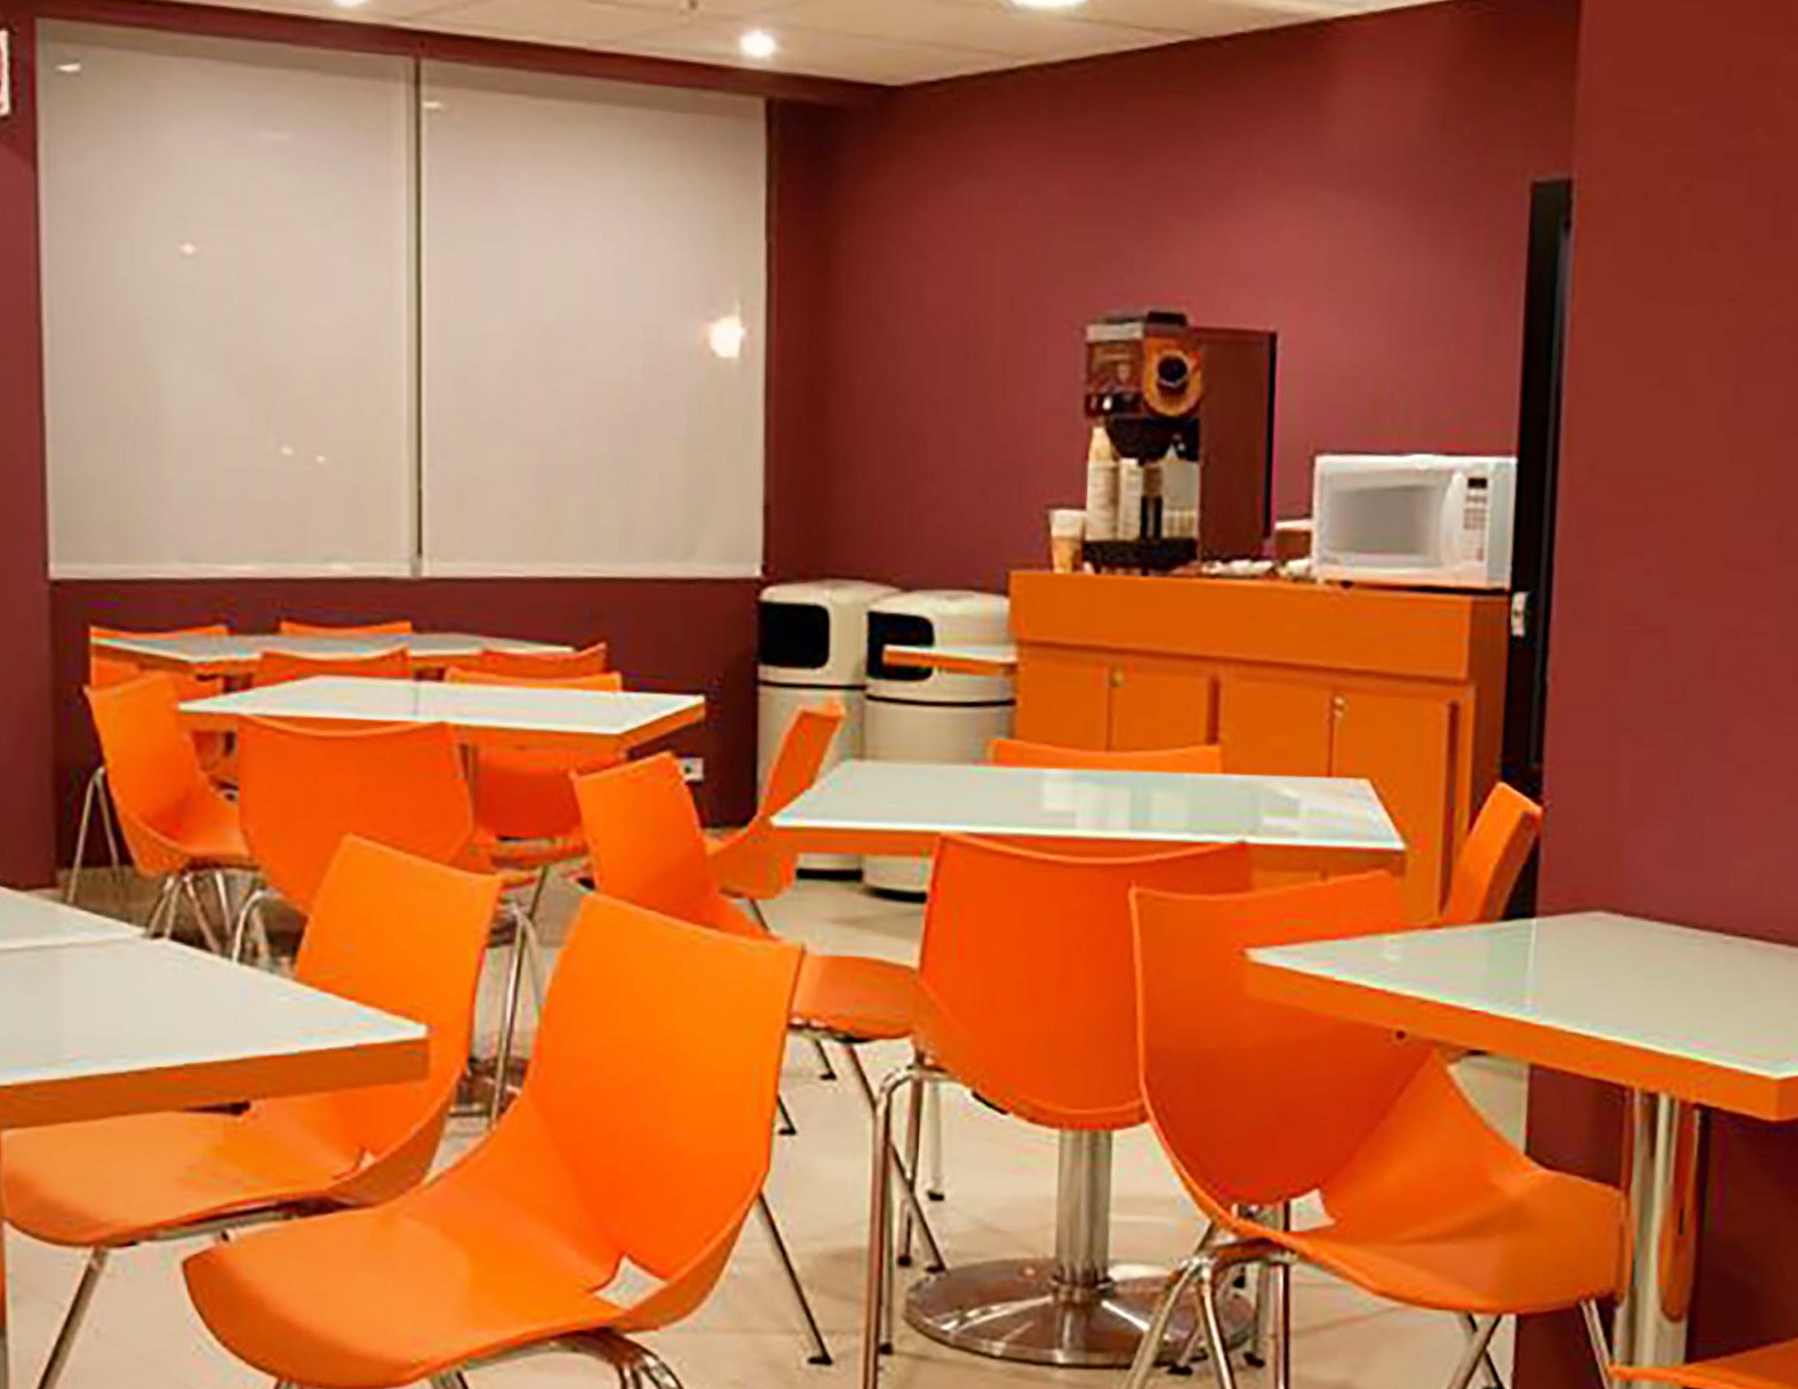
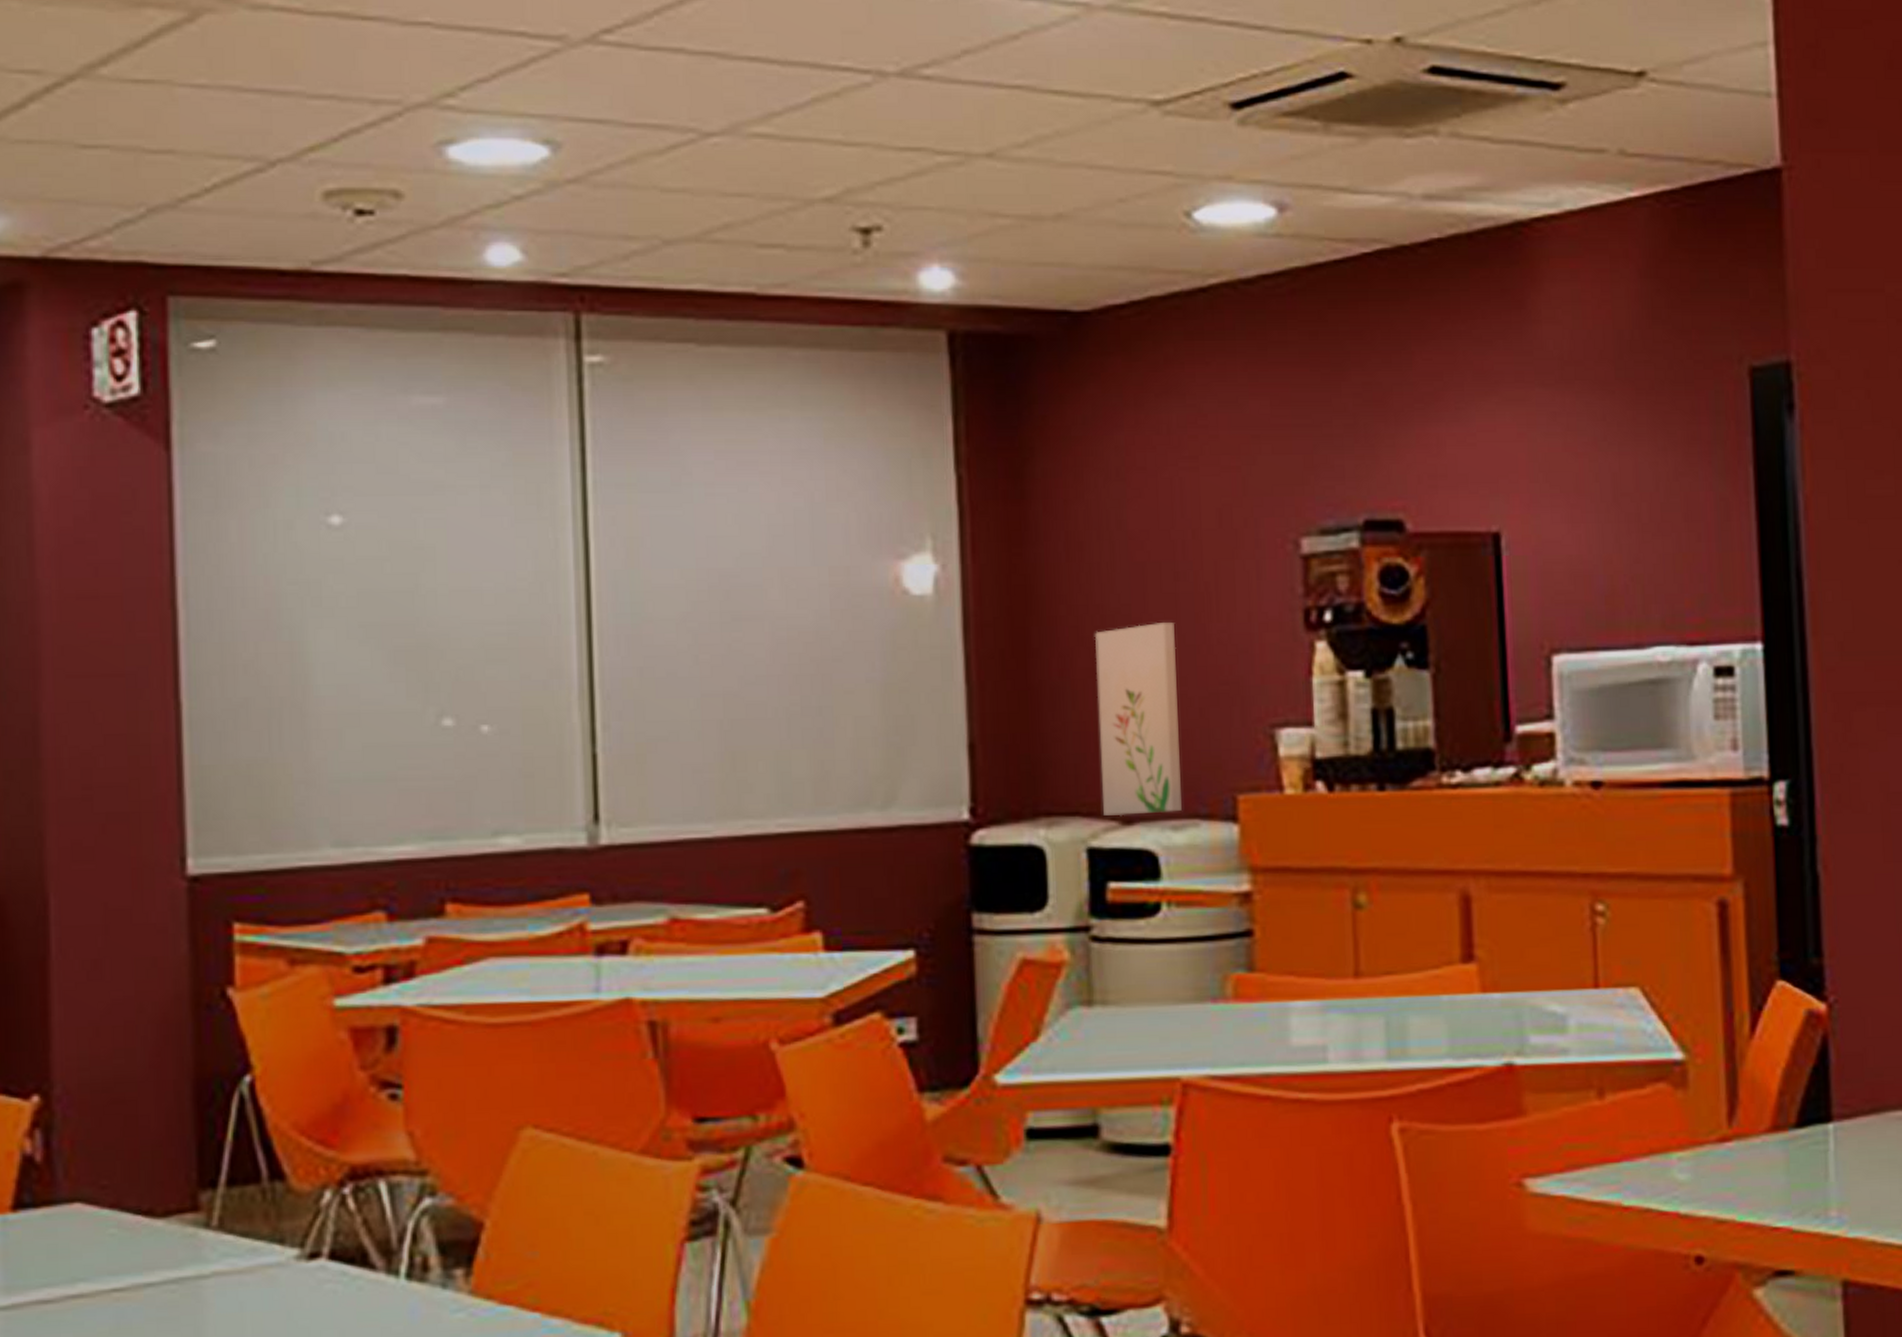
wall art: none [884,398,963,584] -> present [1094,621,1182,817]

